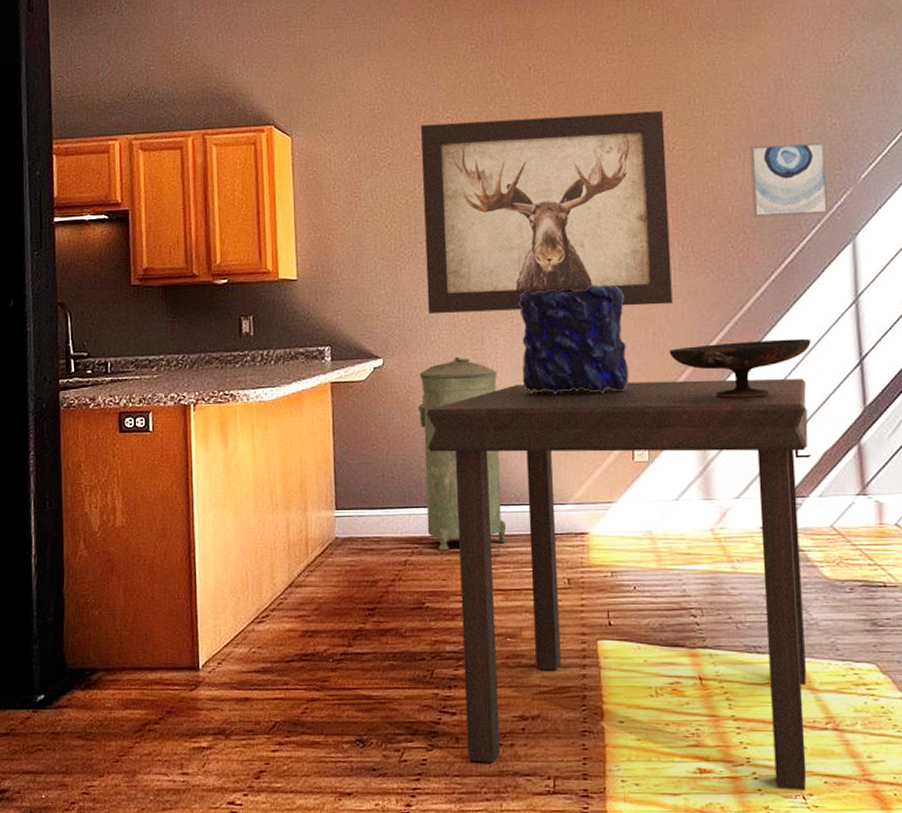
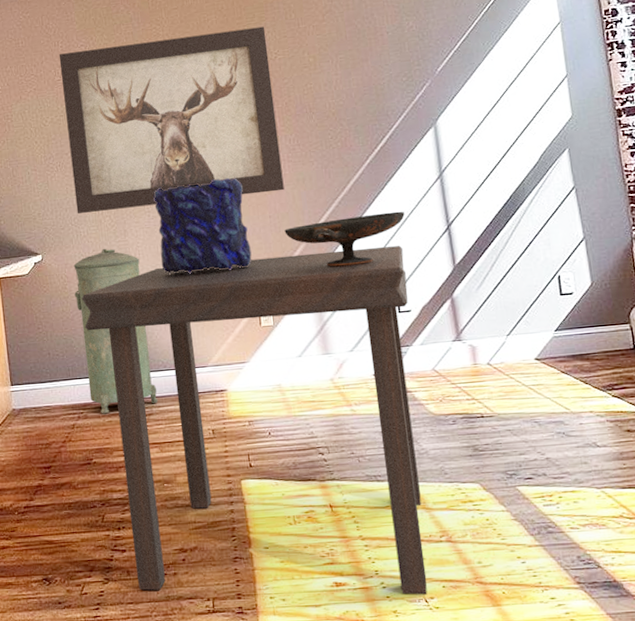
wall art: present [749,141,829,219] -> none [340,42,412,113]

